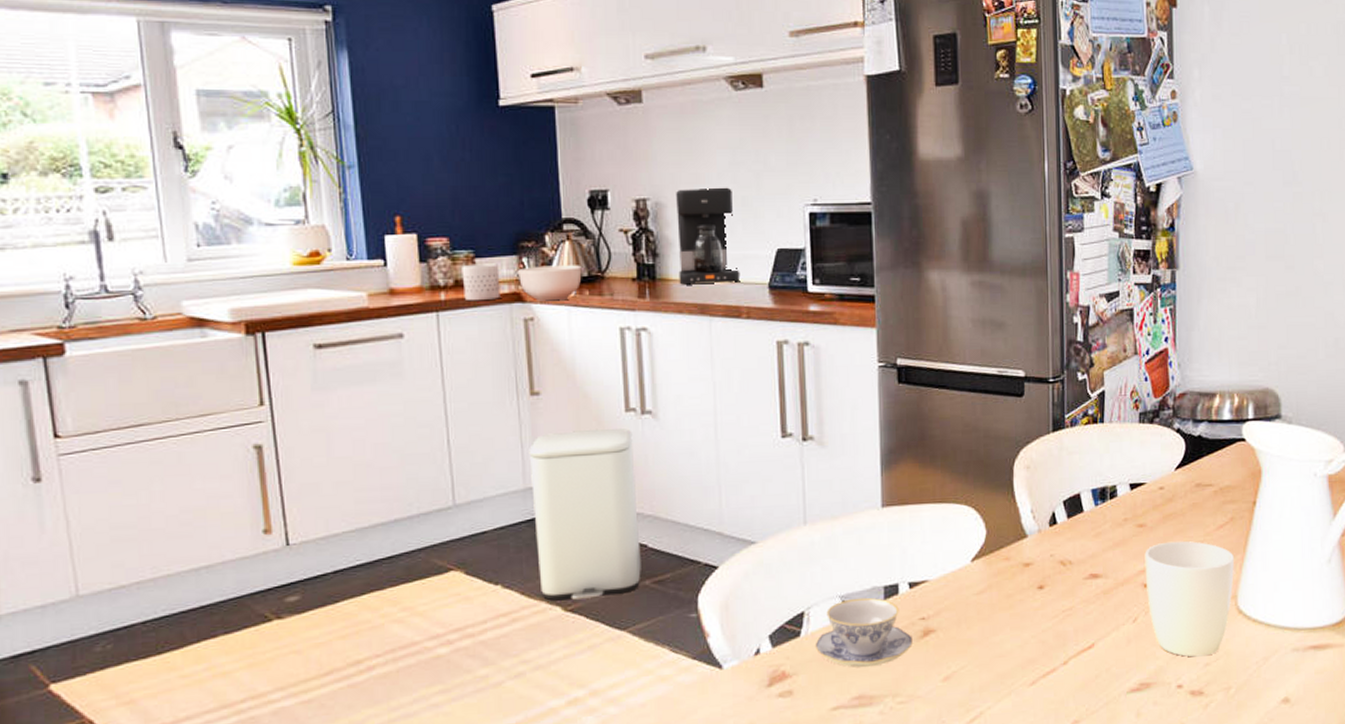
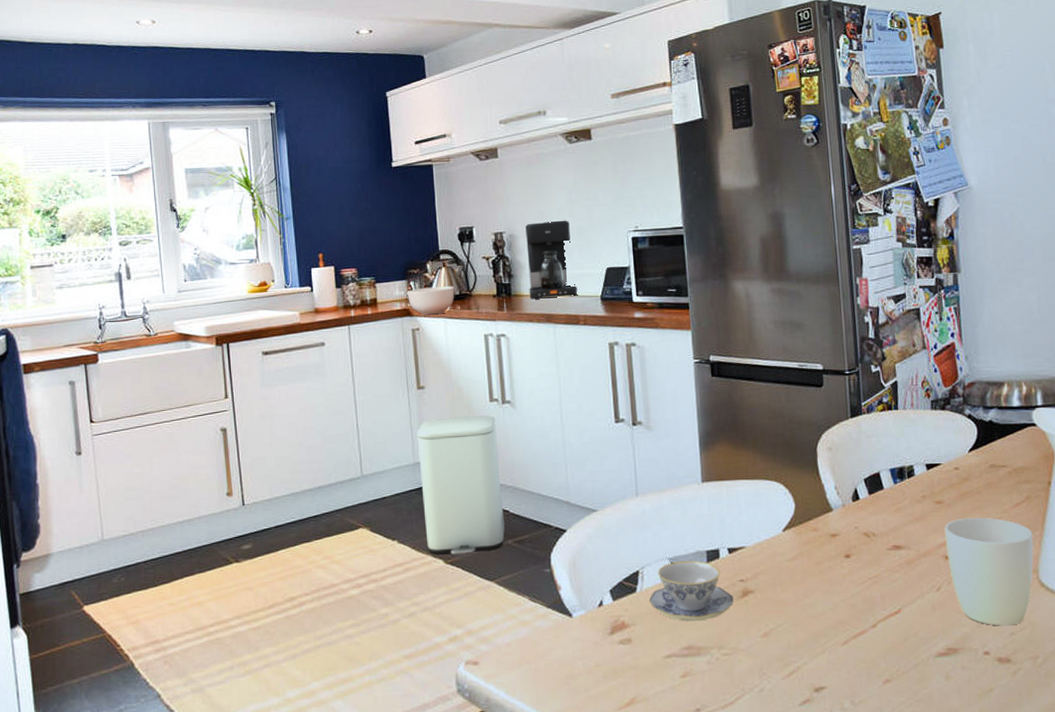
mug: present [461,263,500,302] -> none [366,287,394,317]

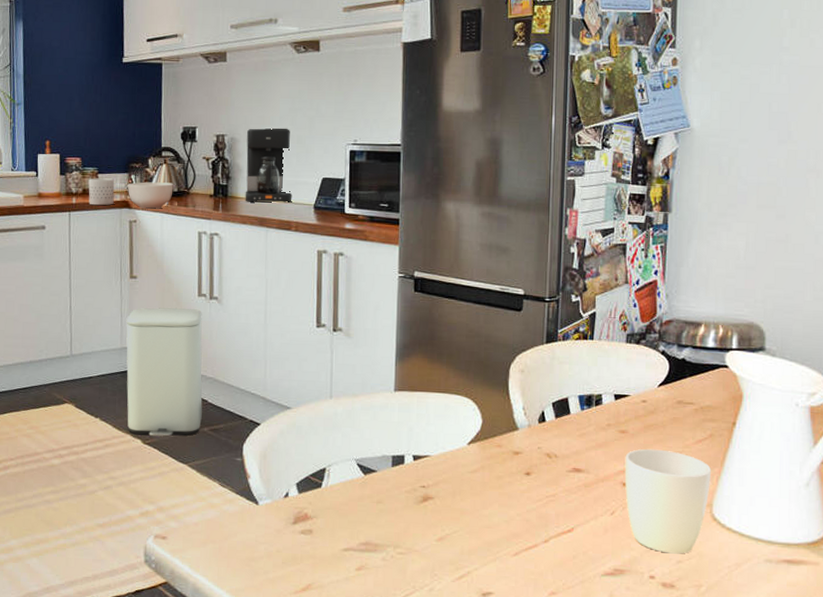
mug: none [366,287,394,317] -> present [88,178,115,206]
teacup: present [649,560,734,622] -> none [332,462,414,521]

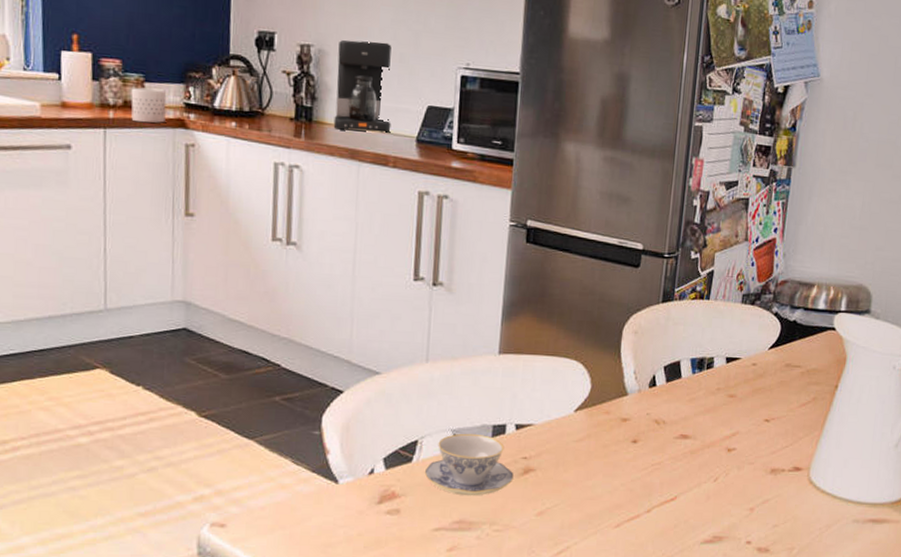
pedal bin: present [126,307,203,437] -> none [178,253,277,408]
bowl: present [127,182,174,209] -> none [183,96,244,132]
teacup: none [332,462,414,521] -> present [424,433,514,496]
cup: present [624,448,712,554] -> none [729,413,812,518]

